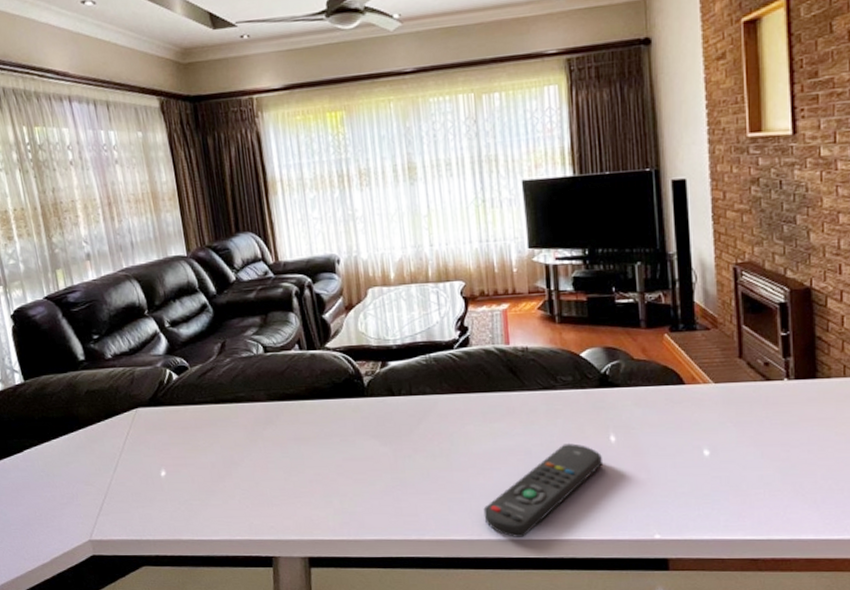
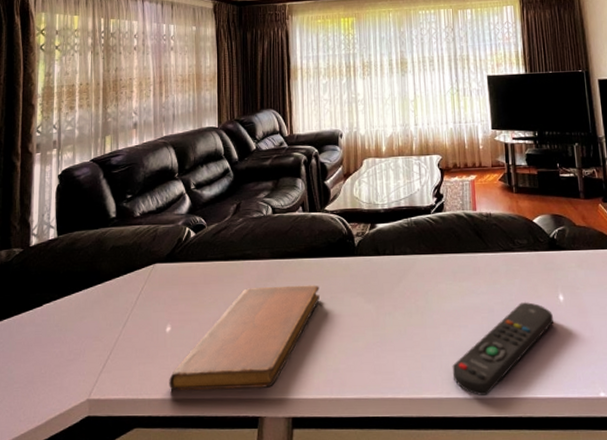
notebook: none [172,428,328,533] -> present [169,285,320,391]

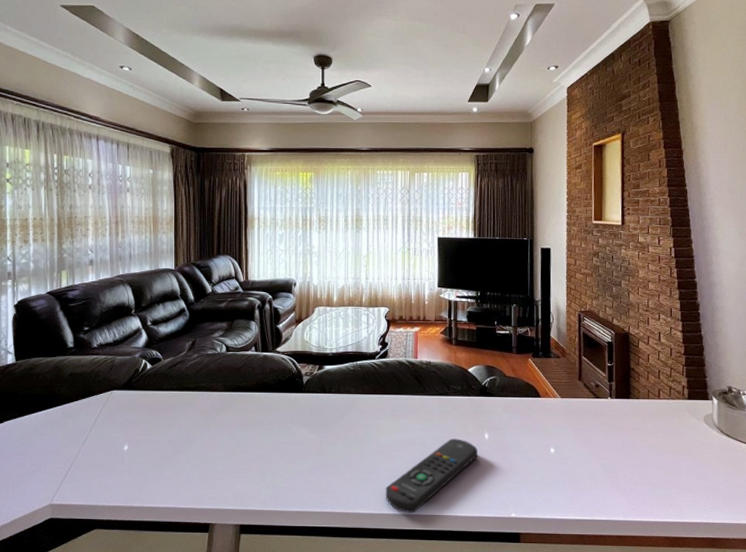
notebook: present [169,285,320,391] -> none [127,415,269,500]

